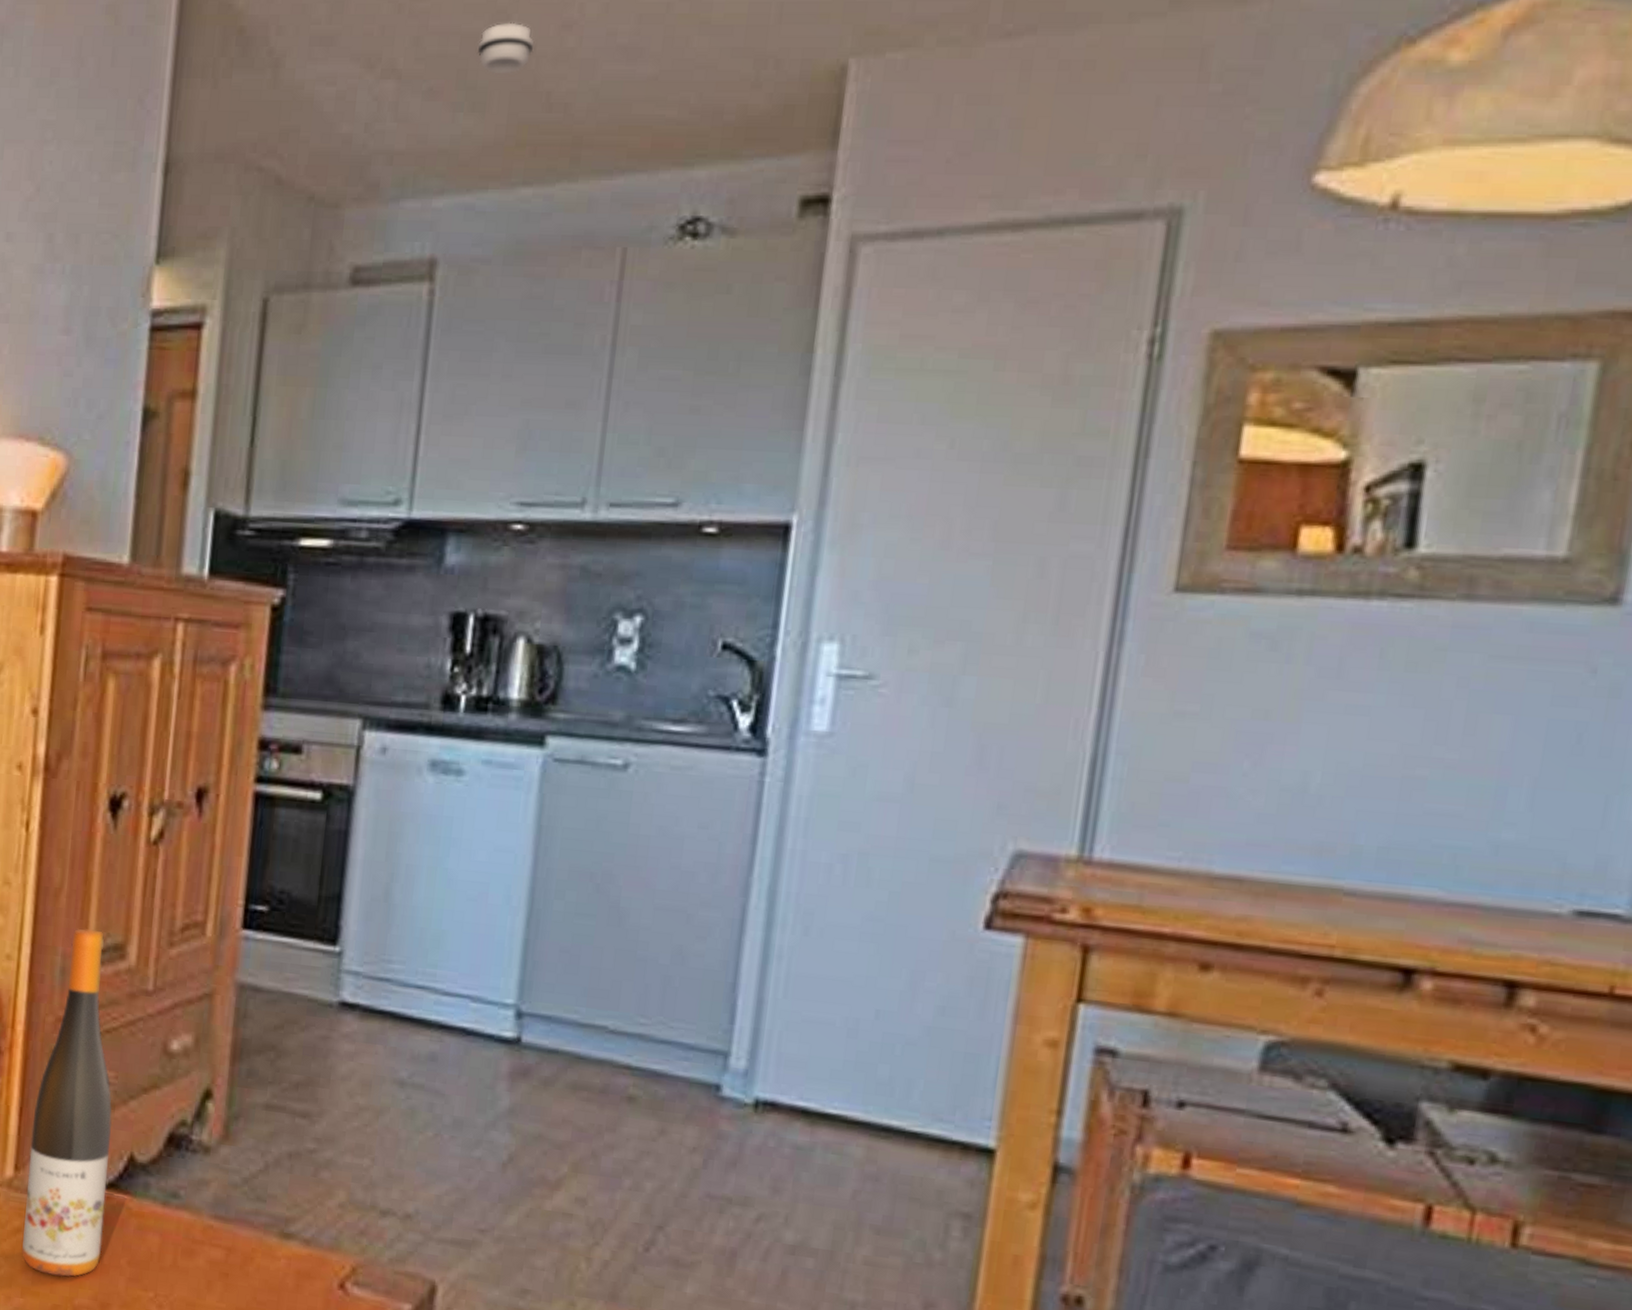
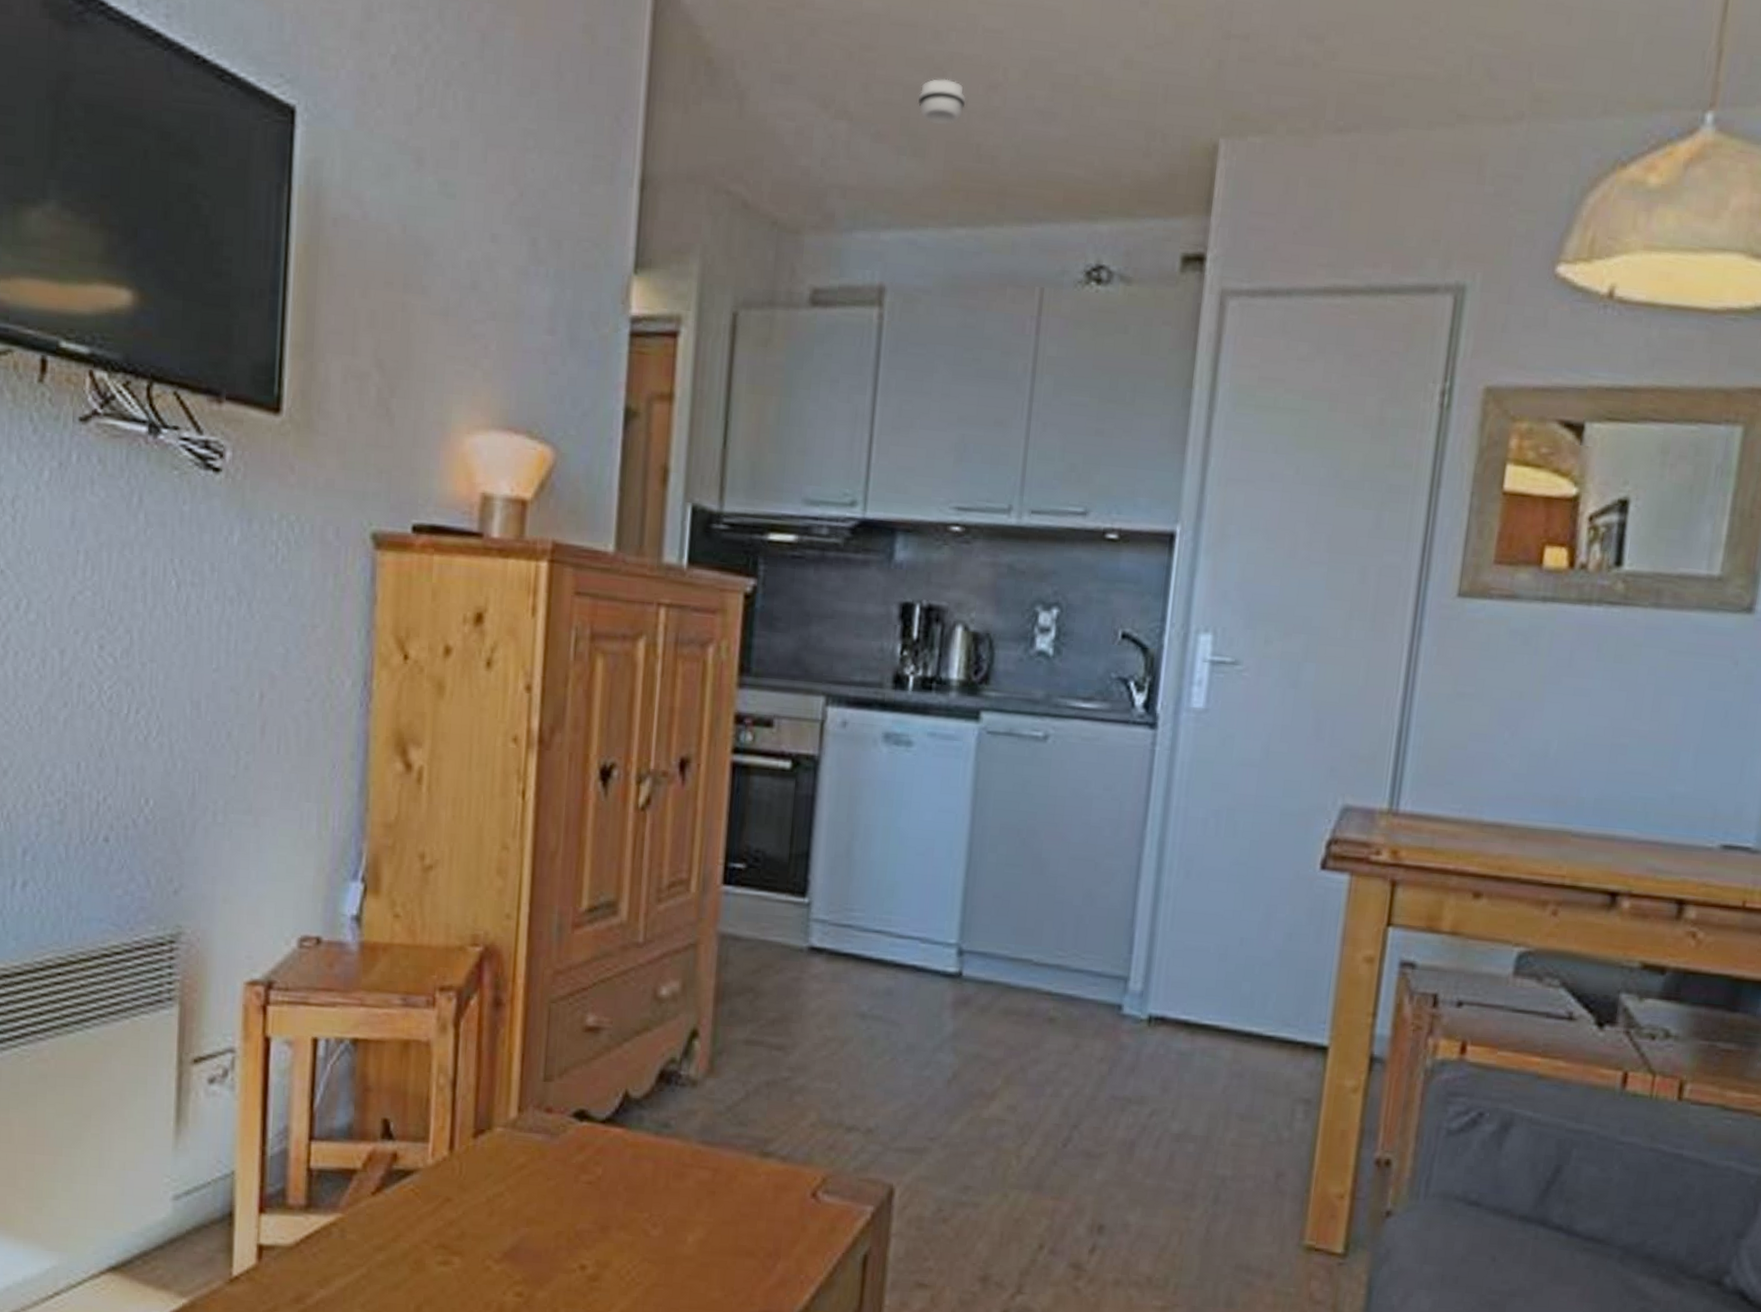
wine bottle: present [22,928,112,1277] -> none [527,888,608,1205]

